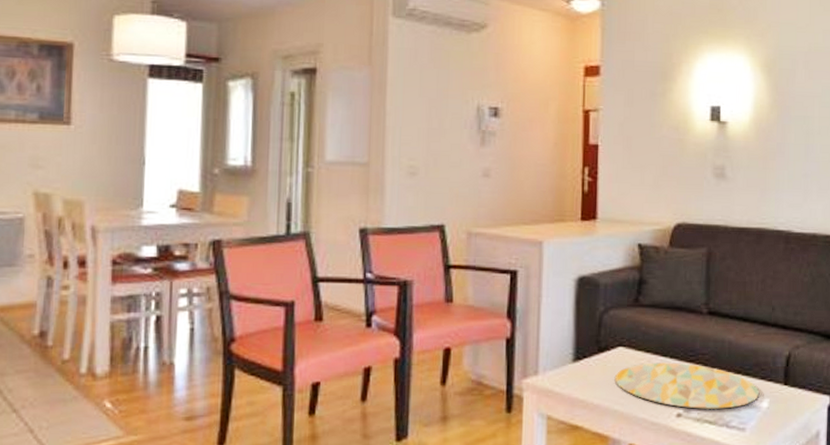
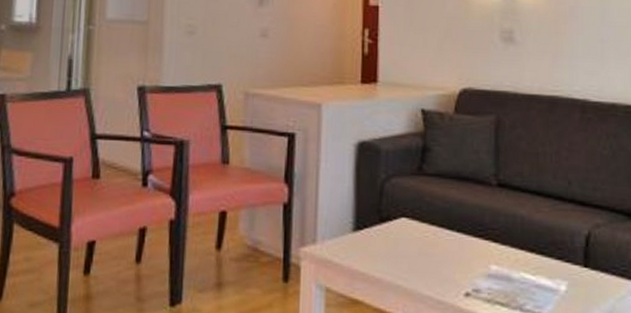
decorative tray: present [614,362,759,410] -> none [397,236,555,291]

